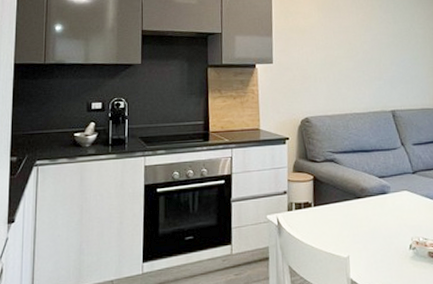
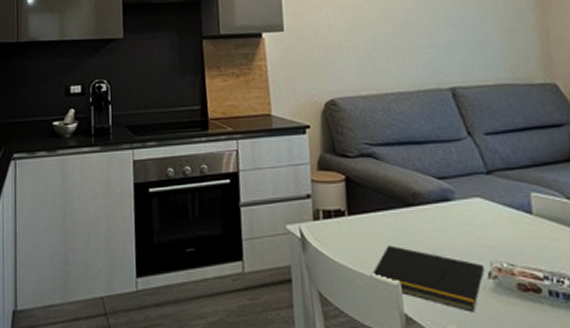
notepad: none [328,228,407,275] -> present [370,245,484,313]

